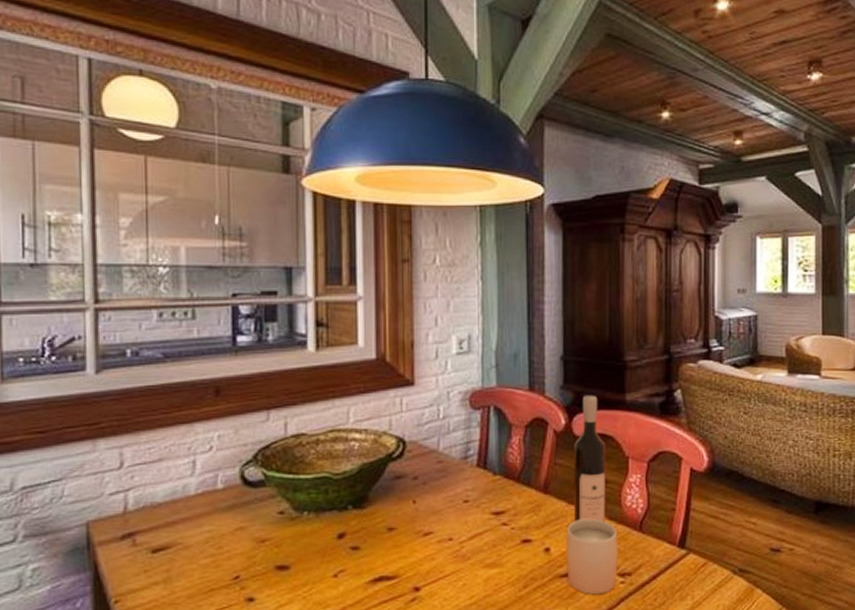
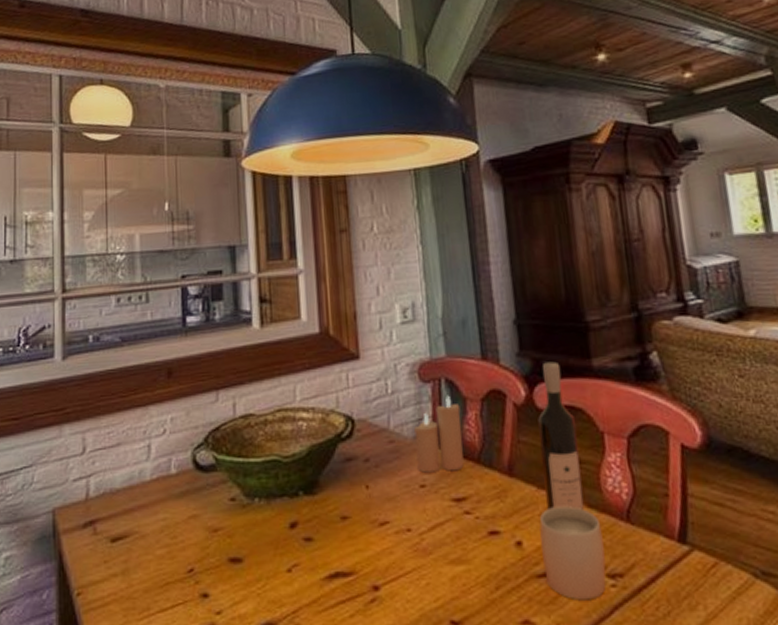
candle: none [462,421,506,490] -> present [414,395,464,473]

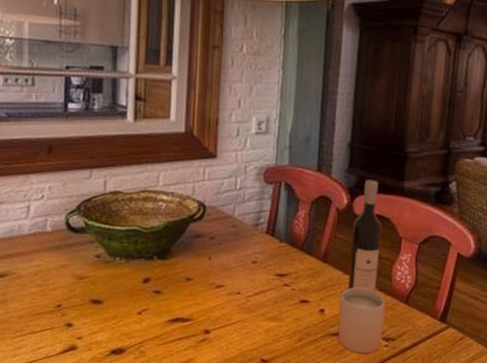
candle: present [414,395,464,473] -> none [252,196,294,254]

